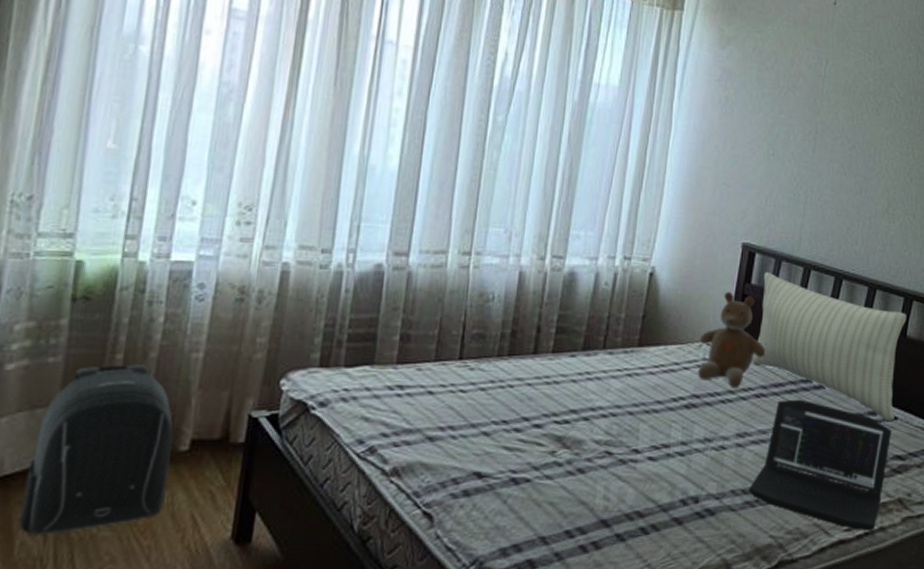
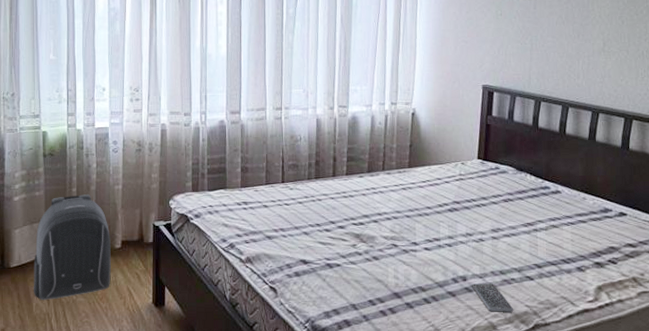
stuffed bear: present [698,292,766,387] -> none [456,123,509,195]
smartphone: none [705,506,755,546] -> present [472,283,514,312]
laptop: present [748,399,893,531] -> none [505,202,623,303]
pillow: present [752,271,907,421] -> none [498,105,629,216]

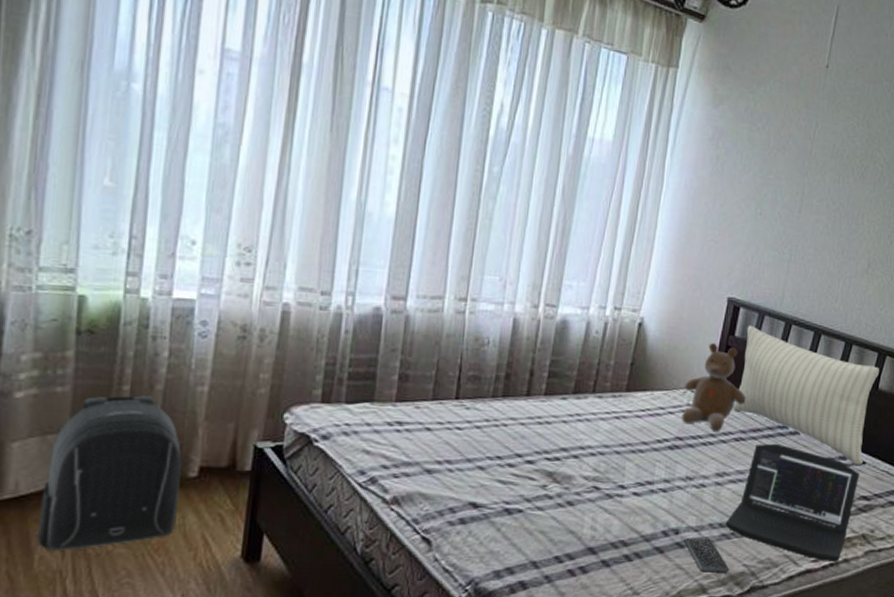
stuffed bear: none [456,123,509,195] -> present [682,343,746,431]
pillow: none [498,105,629,216] -> present [733,325,880,465]
laptop: none [505,202,623,303] -> present [725,443,860,563]

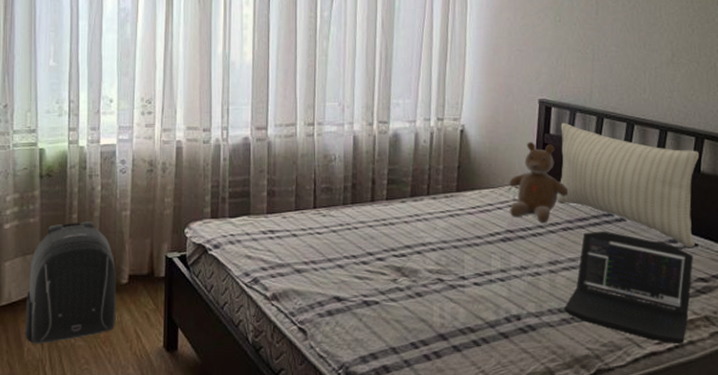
smartphone: present [684,538,730,573] -> none [527,323,574,356]

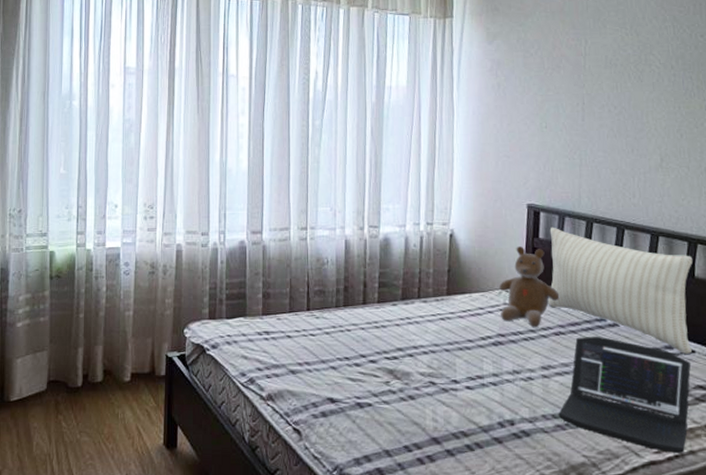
backpack: present [24,221,116,344] -> none [34,321,119,439]

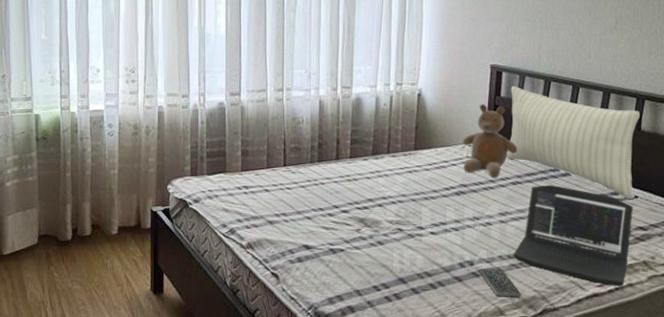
smartphone: none [521,429,570,463] -> present [479,268,522,297]

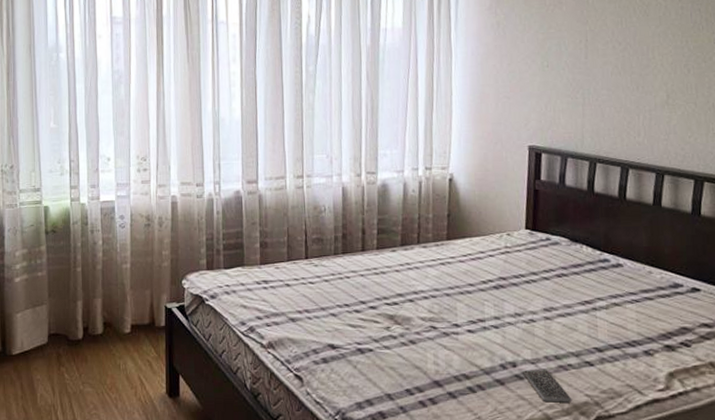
stuffed bear: present [463,104,518,177] -> none [500,189,562,269]
pillow: present [507,85,641,199] -> none [549,168,700,292]
laptop: present [513,184,634,287] -> none [560,277,697,392]

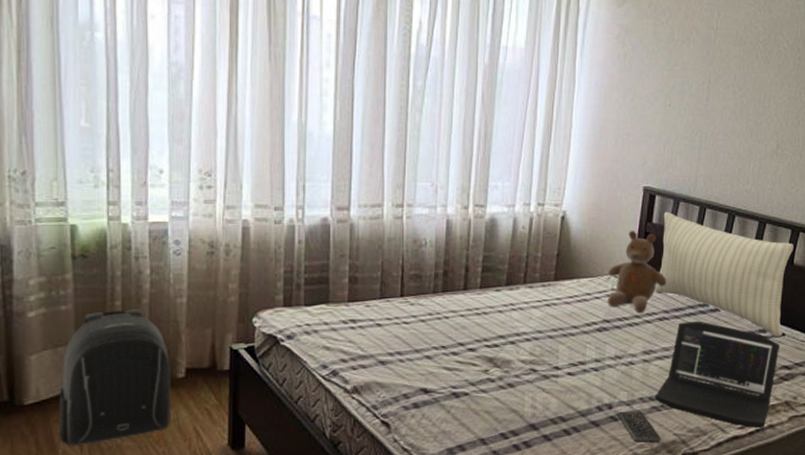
backpack: none [37,274,121,390] -> present [58,309,171,446]
stuffed bear: none [500,189,562,269] -> present [608,231,667,312]
pillow: none [549,168,700,292] -> present [655,211,794,337]
laptop: none [560,277,697,392] -> present [655,321,781,429]

